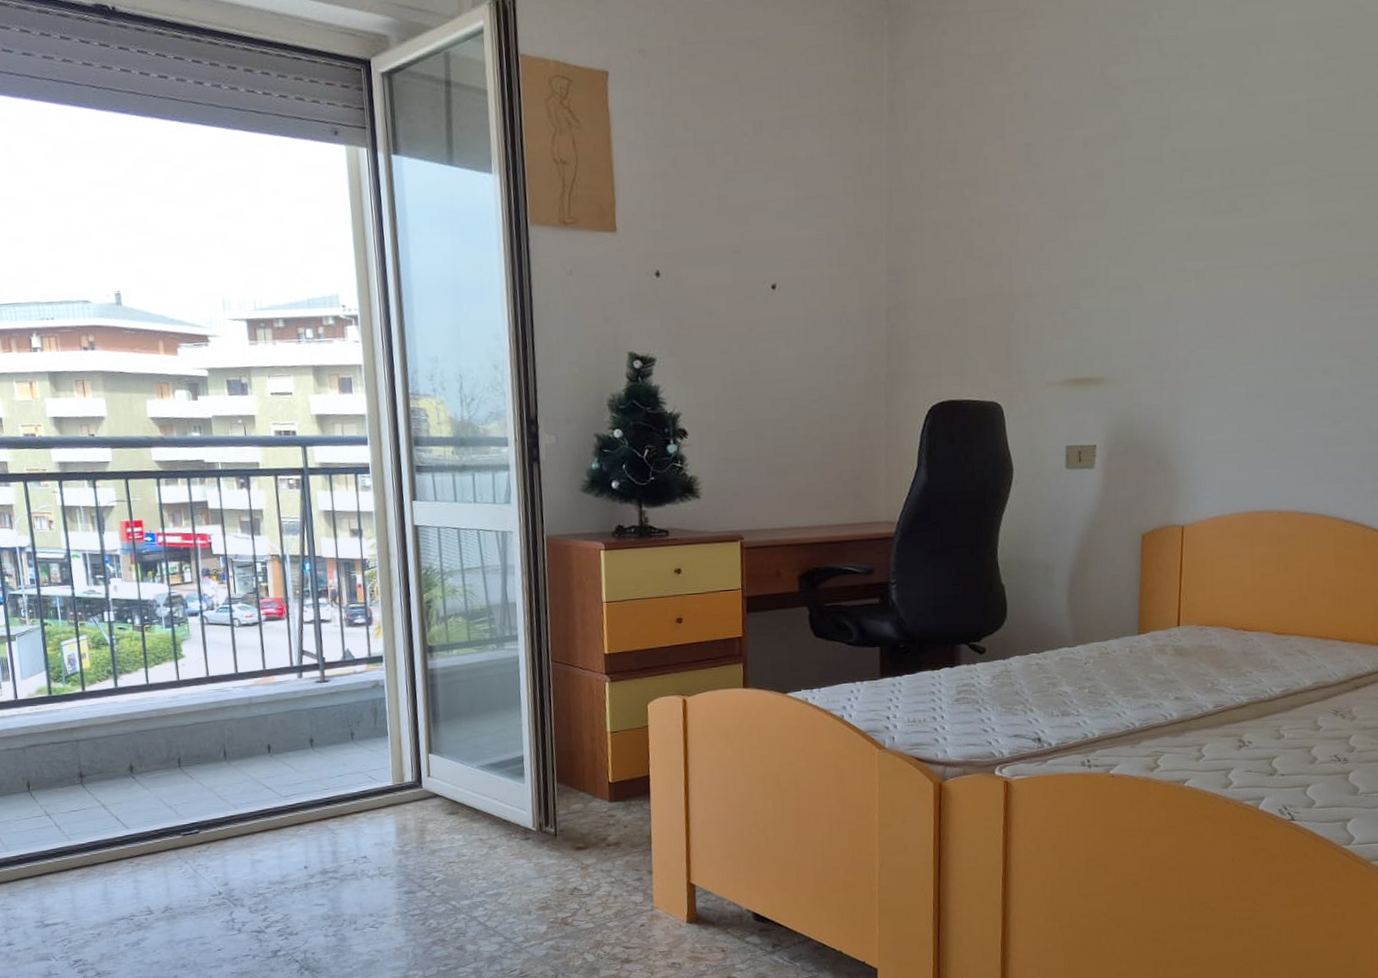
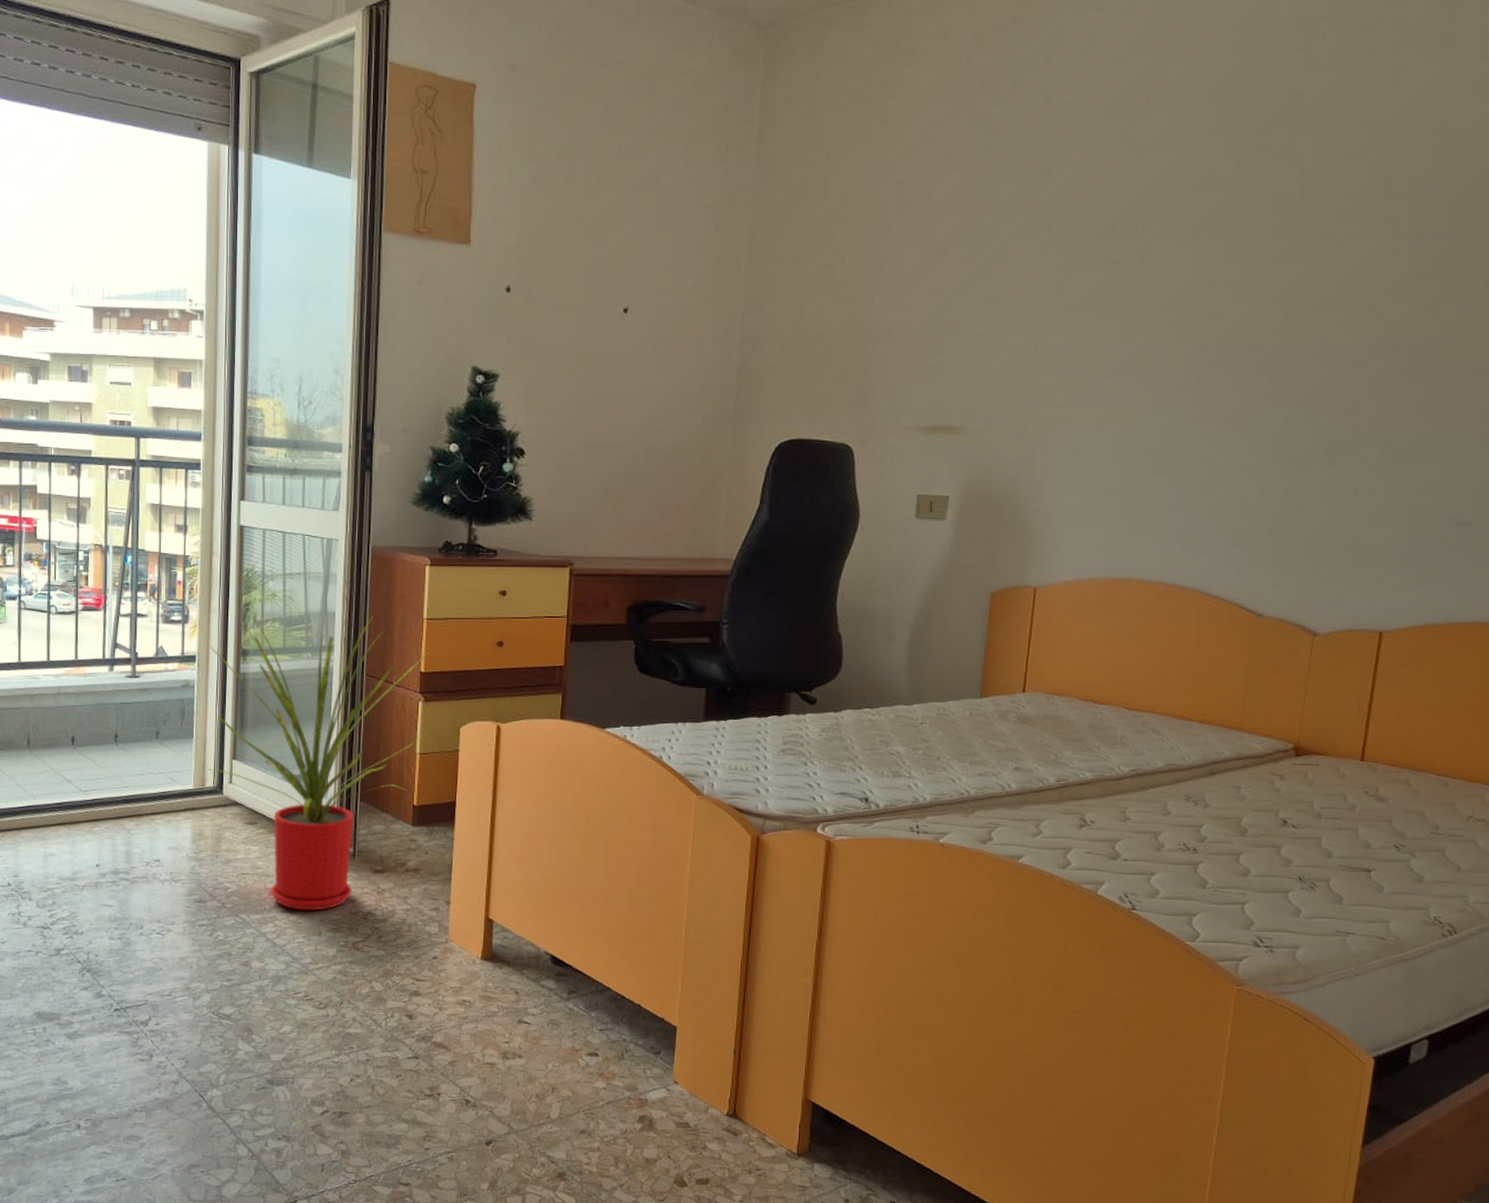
house plant: none [395,603,616,893] -> present [208,613,429,911]

